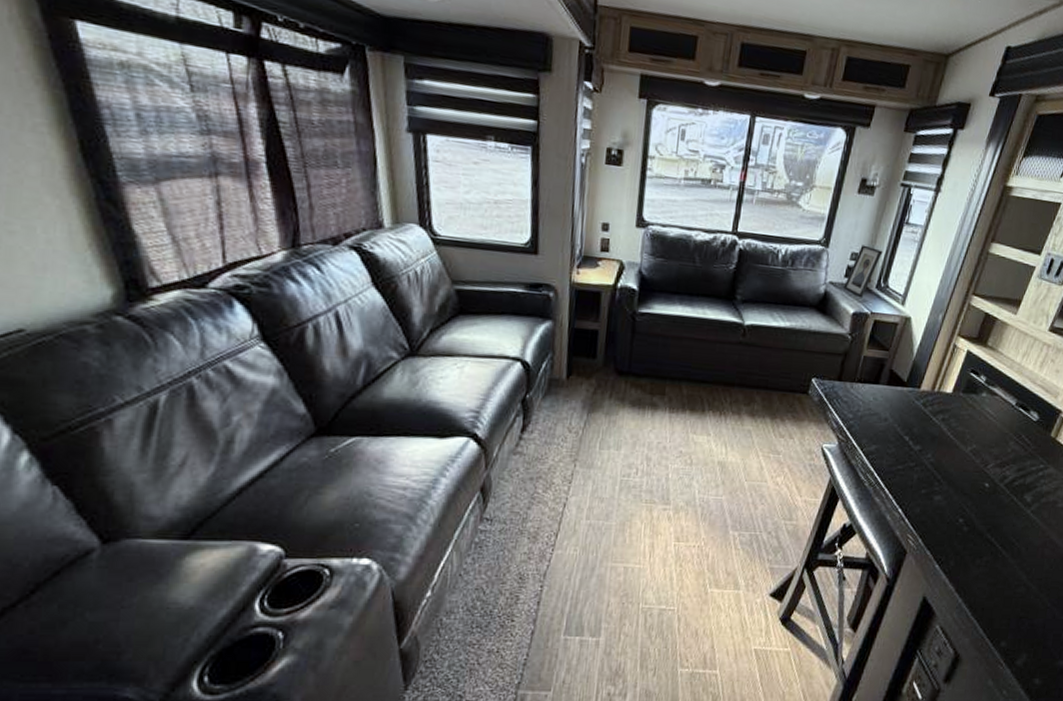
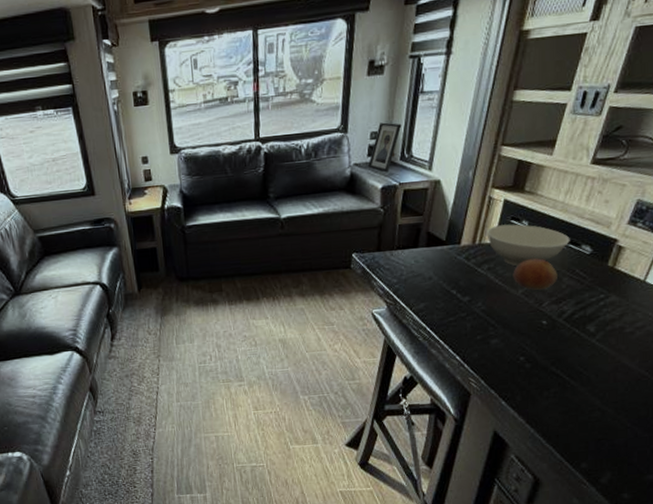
bowl: none [946,375,1021,422] -> present [486,224,570,267]
fruit: none [964,416,1005,450] -> present [513,258,557,290]

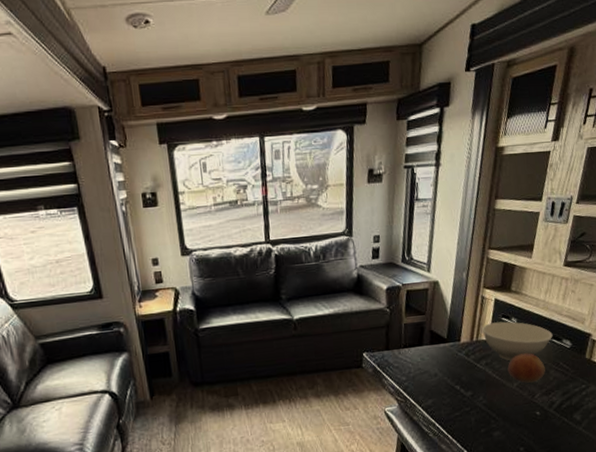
picture frame: present [368,122,402,173] -> none [373,227,401,274]

